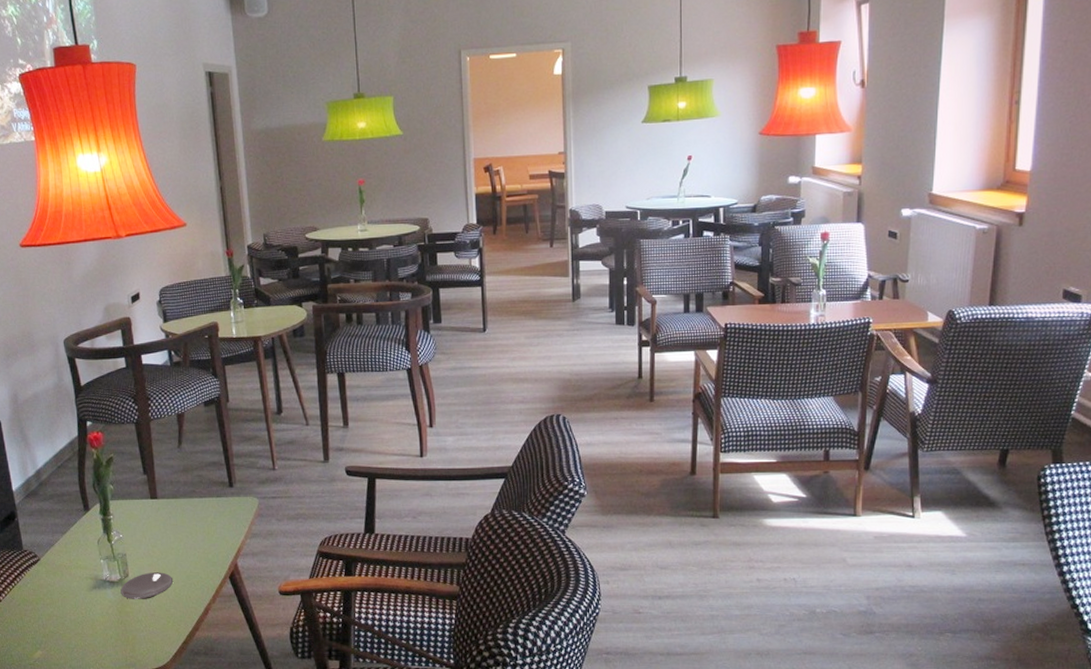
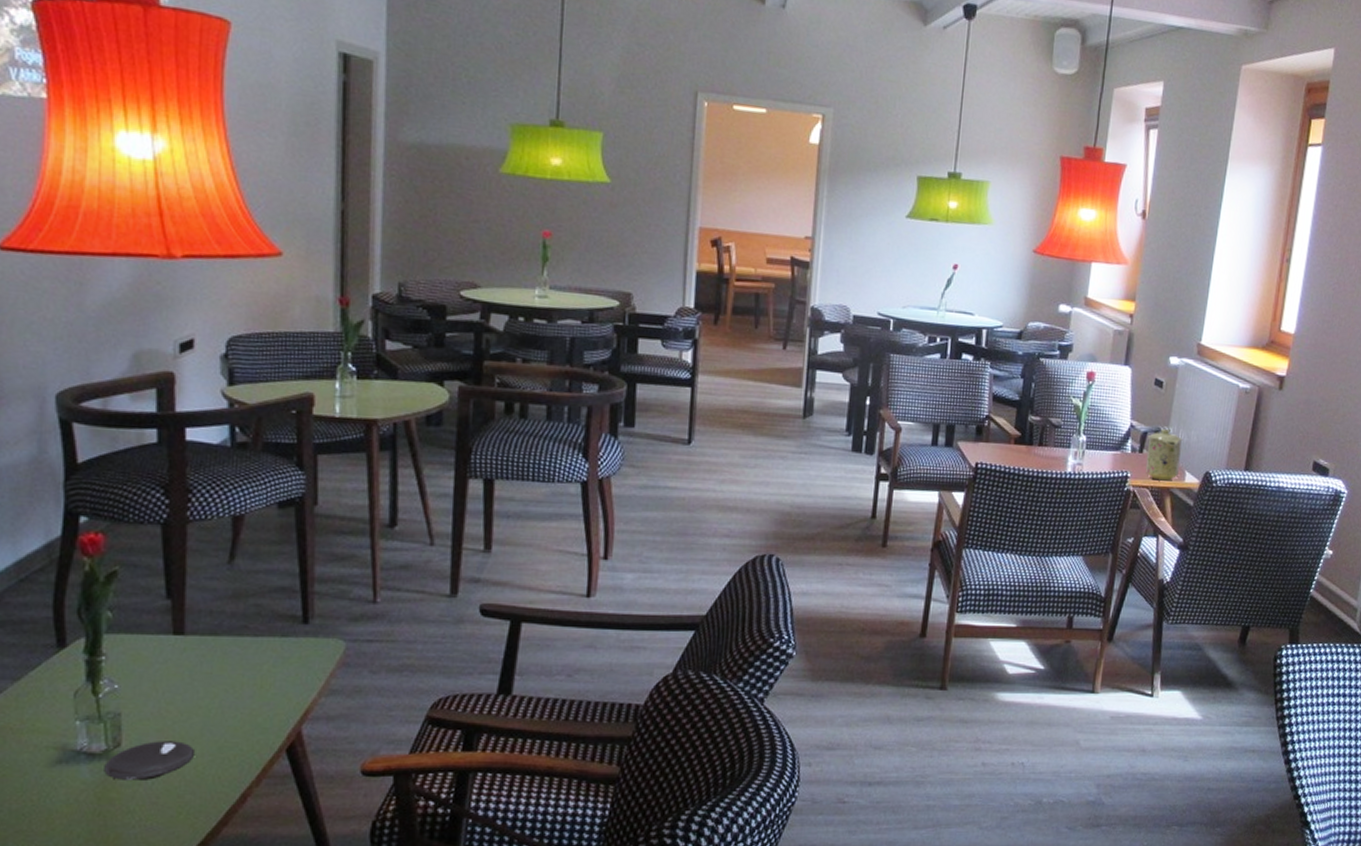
mug: none [885,274,922,323] -> present [1145,428,1183,481]

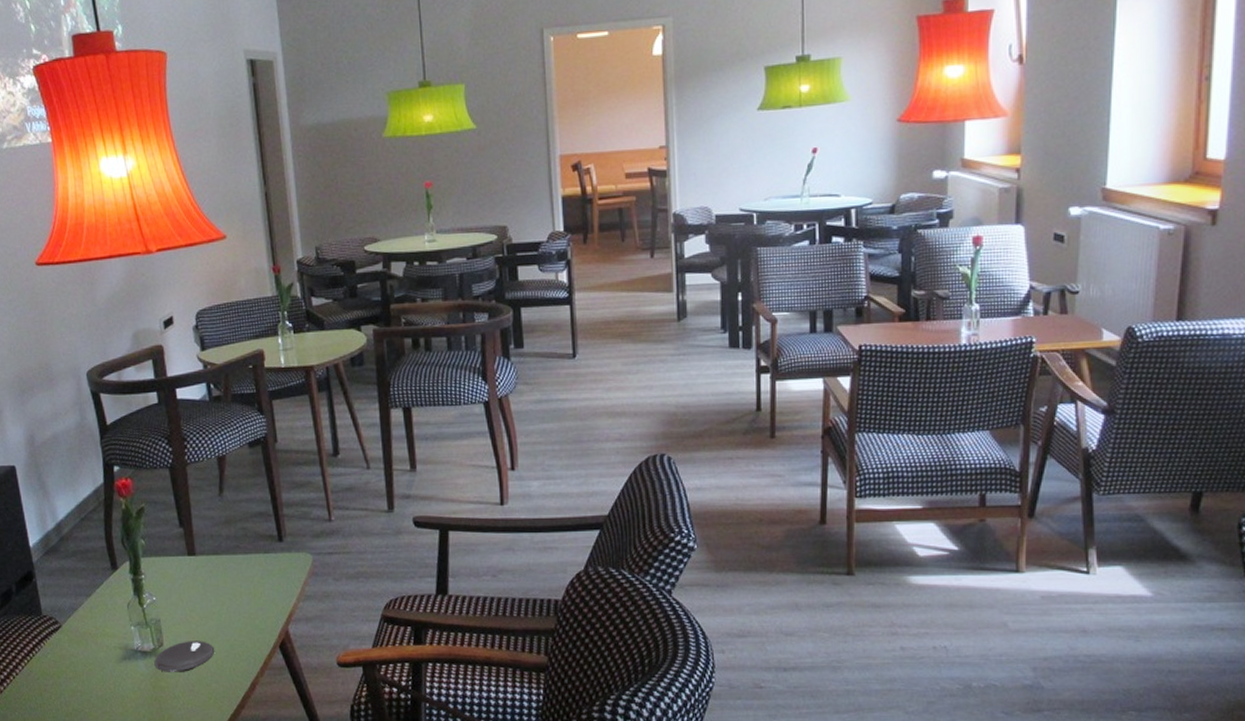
mug: present [1145,428,1183,481] -> none [1051,285,1095,342]

